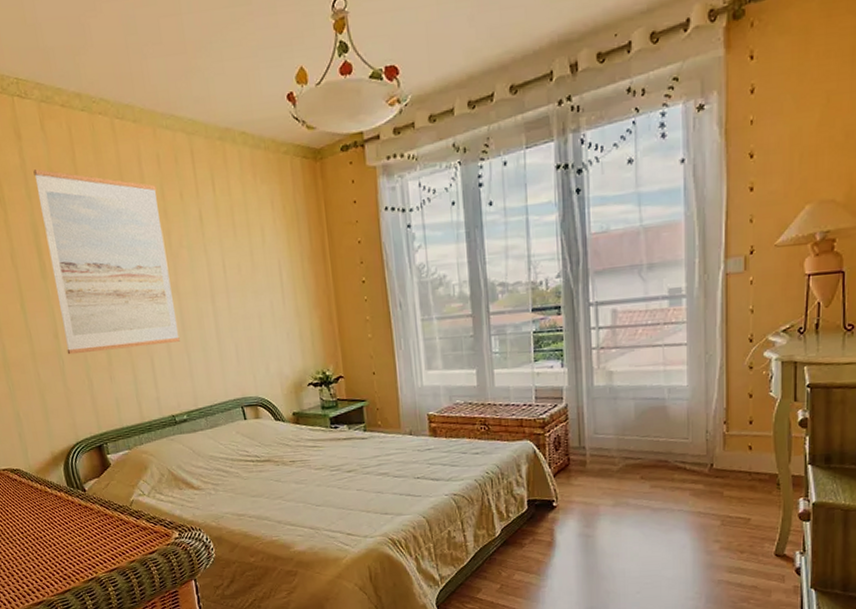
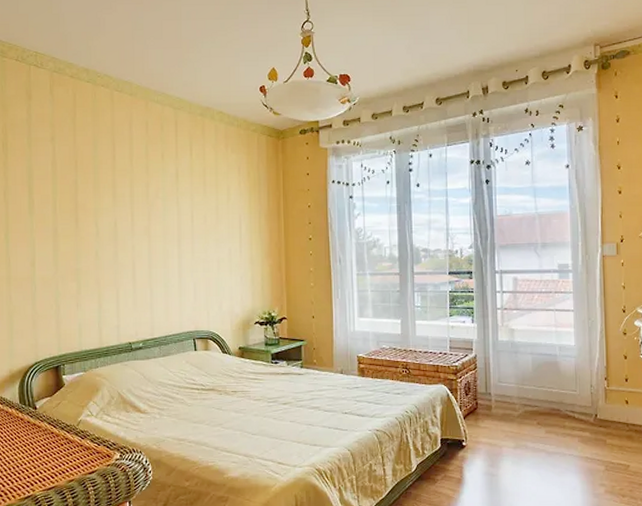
wall art: present [33,169,180,355] -> none [37,124,145,282]

